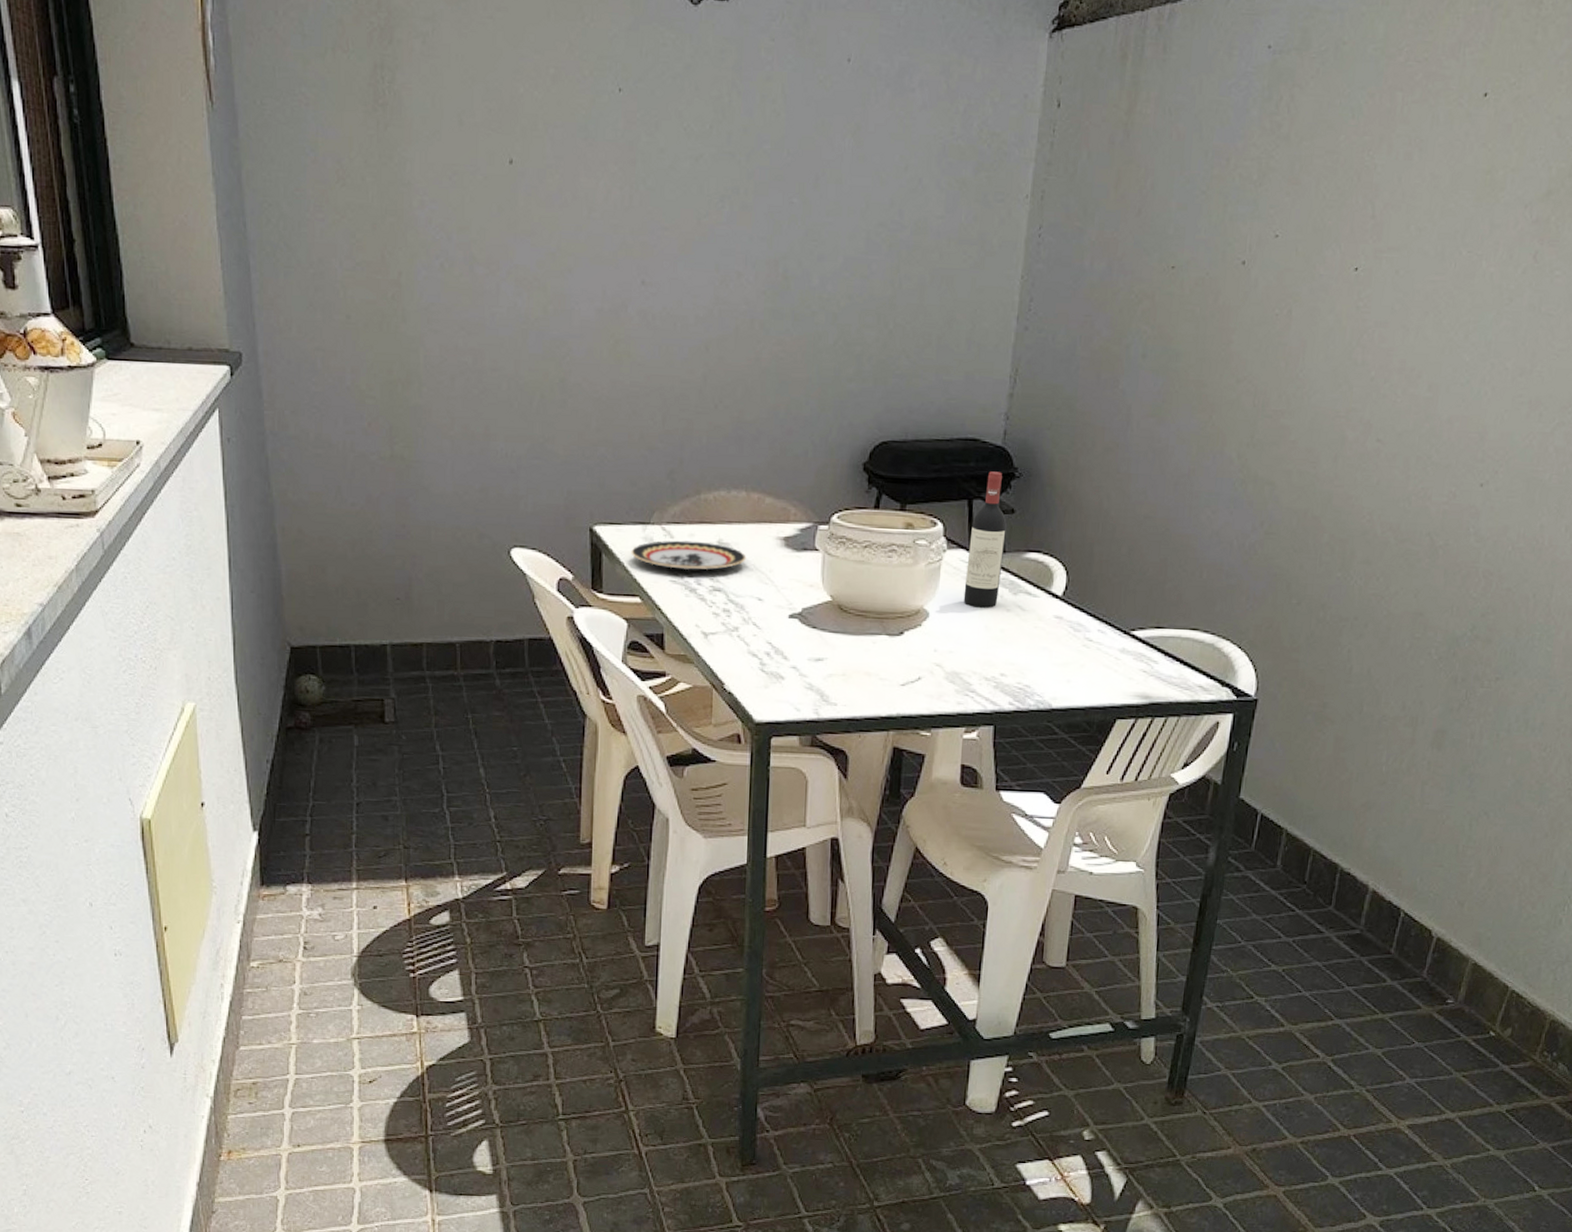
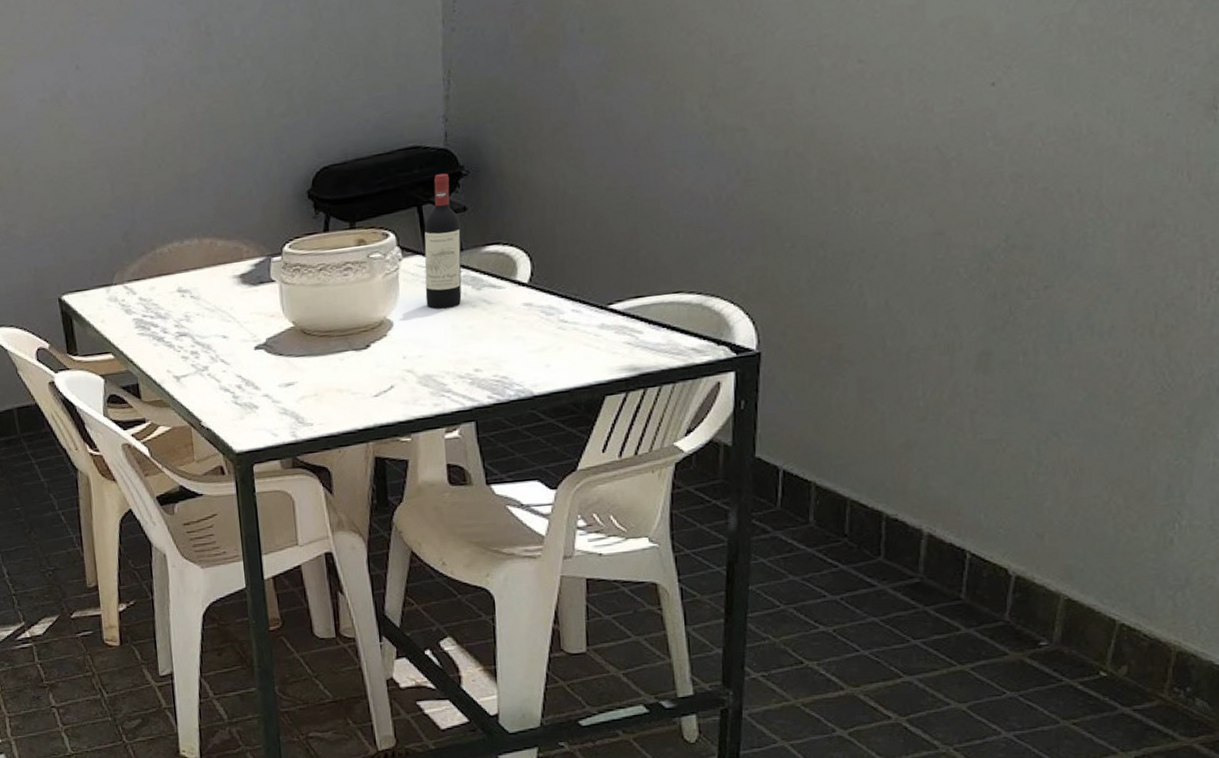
plate: present [631,540,747,570] -> none [98,292,207,322]

